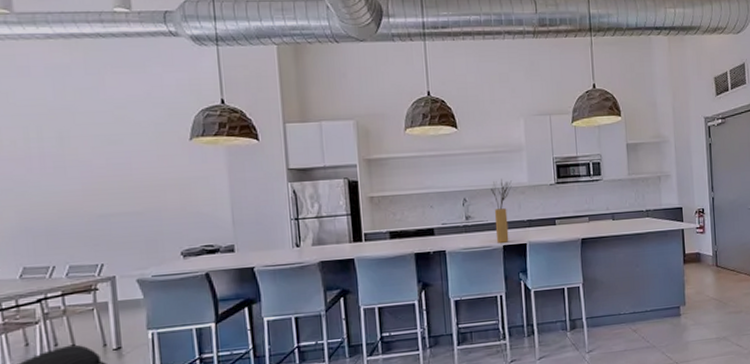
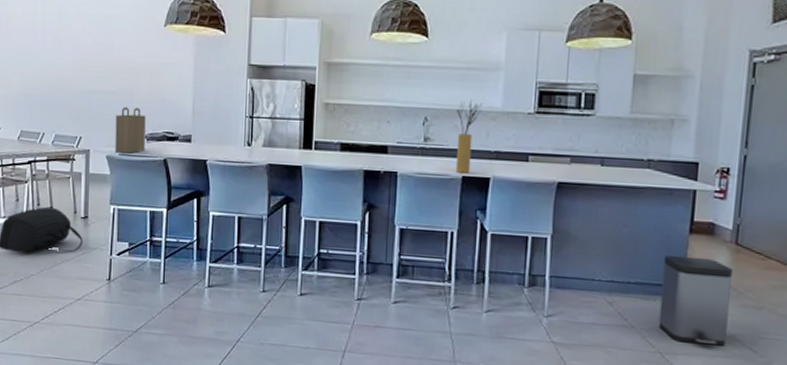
shopping bag: none [143,225,182,275] -> present [115,107,146,154]
pedal bin: none [669,280,721,351] -> present [658,255,734,346]

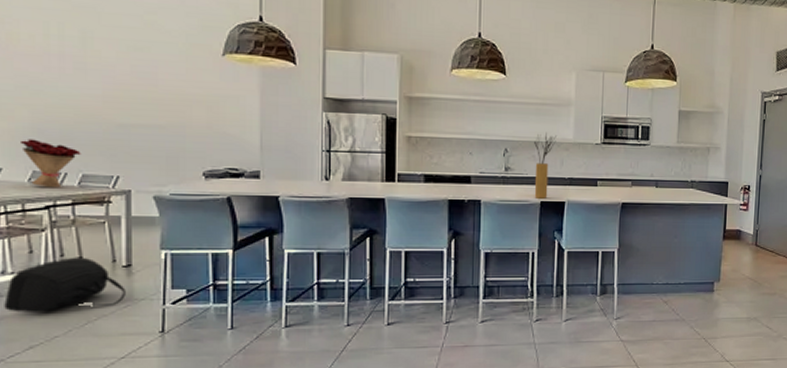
flower bouquet: none [14,103,55,146] -> present [21,139,81,188]
shopping bag: present [115,107,146,154] -> none [164,142,203,193]
pedal bin: present [658,255,734,346] -> none [702,258,755,328]

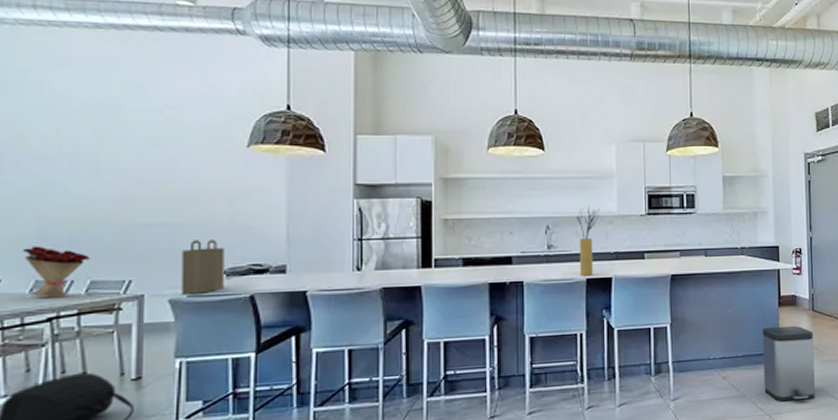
shopping bag: none [164,142,203,193] -> present [181,240,224,294]
pedal bin: none [702,258,755,328] -> present [762,325,815,402]

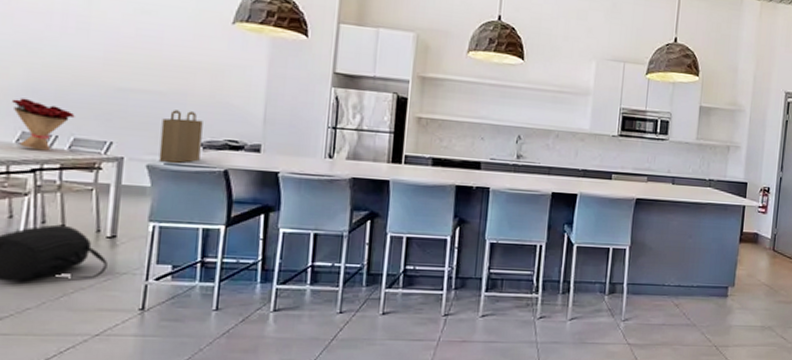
vase: present [577,206,599,276] -> none [545,121,572,190]
pedal bin: present [762,325,815,402] -> none [714,261,771,336]

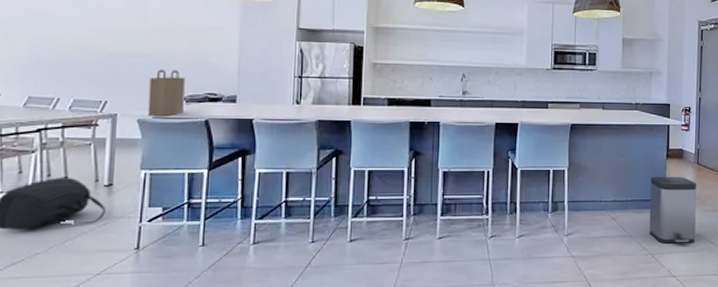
flower bouquet: present [12,98,75,151] -> none [20,67,74,113]
pedal bin: none [714,261,771,336] -> present [649,176,697,244]

